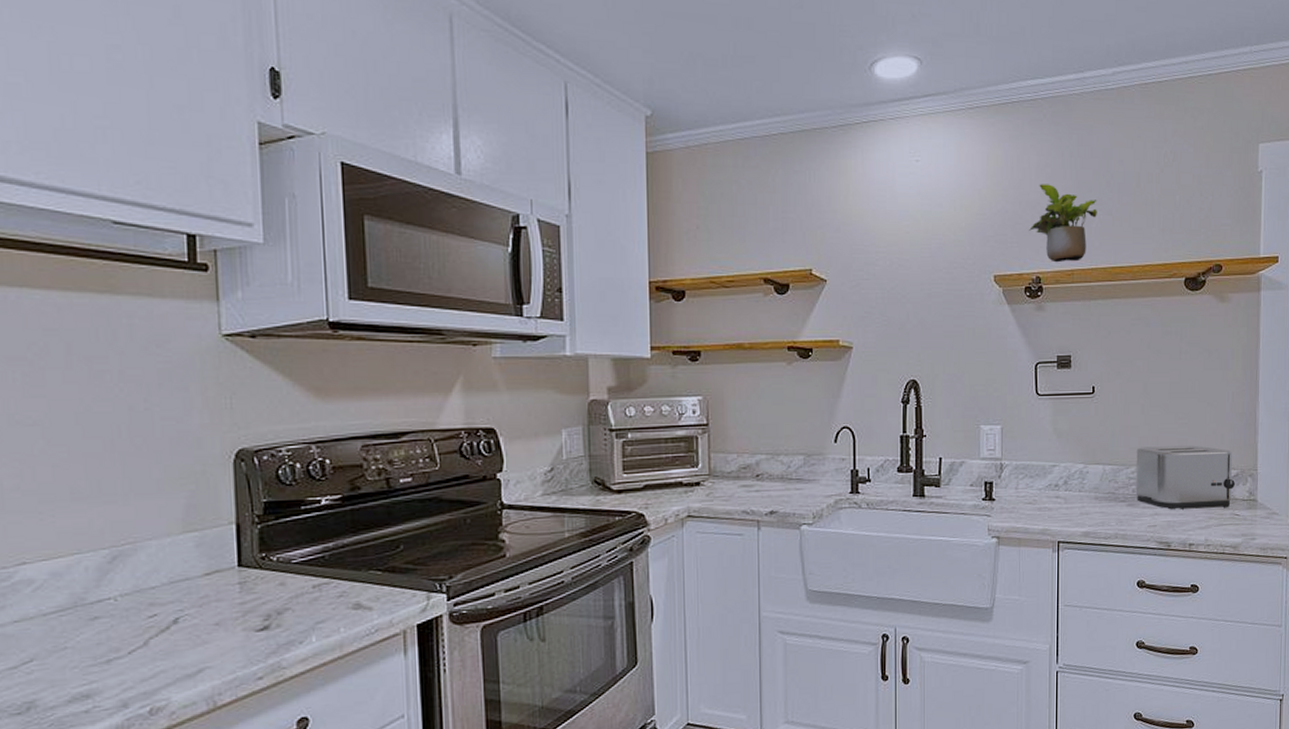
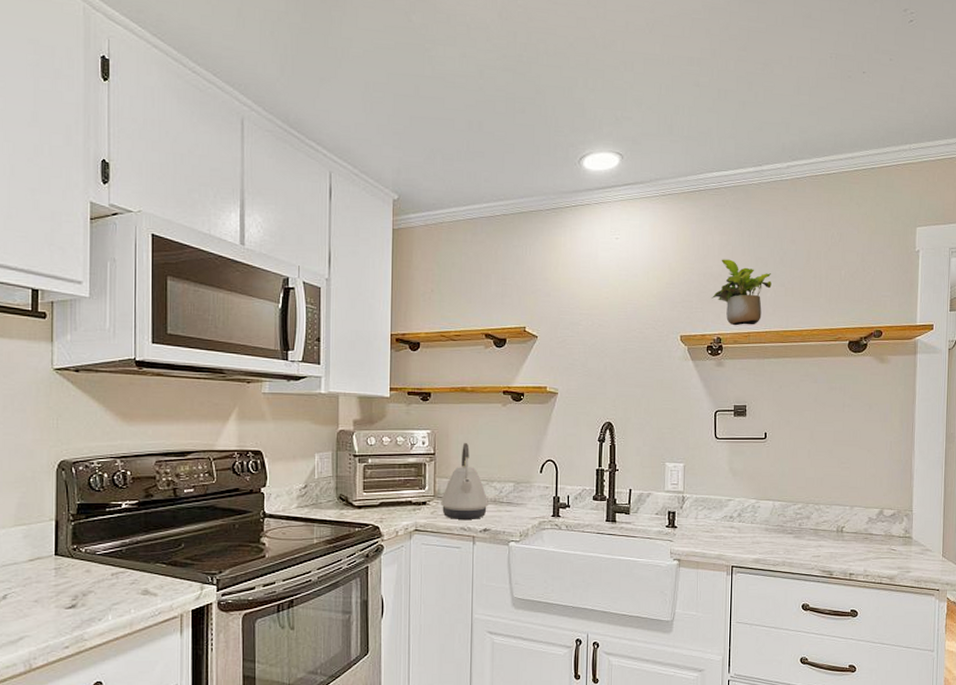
kettle: none [718,409,774,502] -> present [441,442,488,519]
toaster: present [1136,445,1235,510] -> none [802,487,892,543]

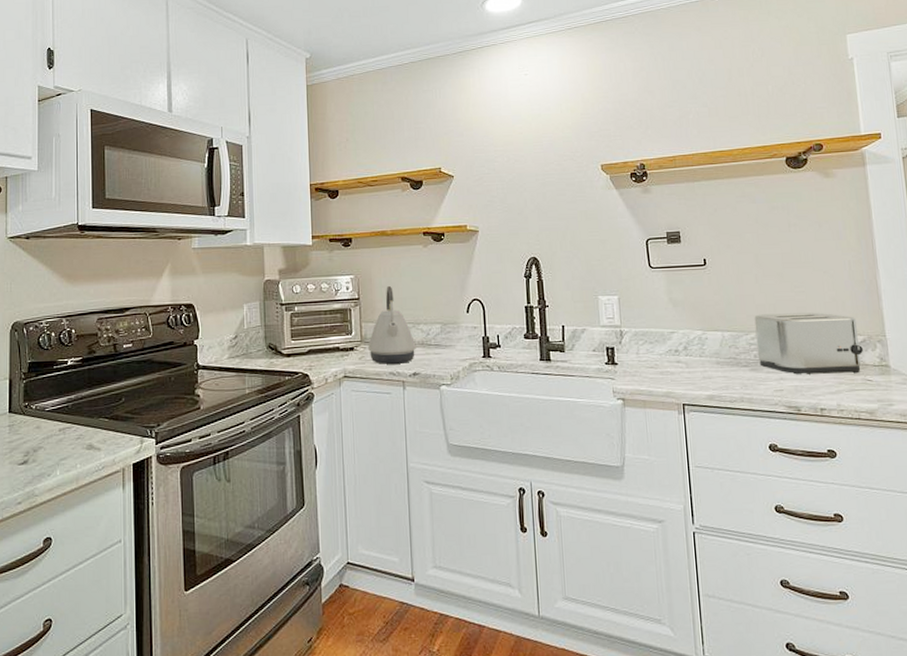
potted plant: present [711,259,772,326] -> none [629,85,693,151]
toaster: none [802,487,892,543] -> present [754,312,863,375]

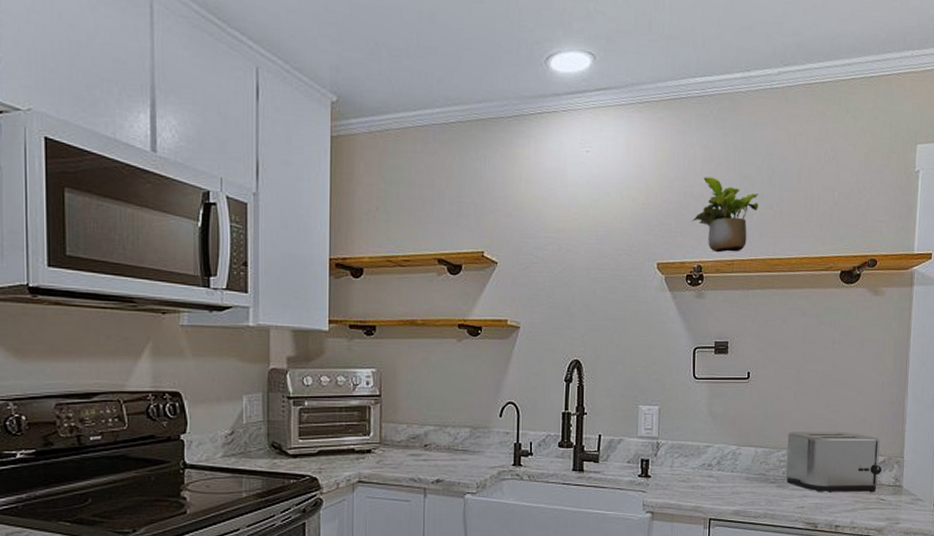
kettle: present [368,285,416,364] -> none [388,382,441,469]
potted plant: none [629,85,693,151] -> present [691,177,759,253]

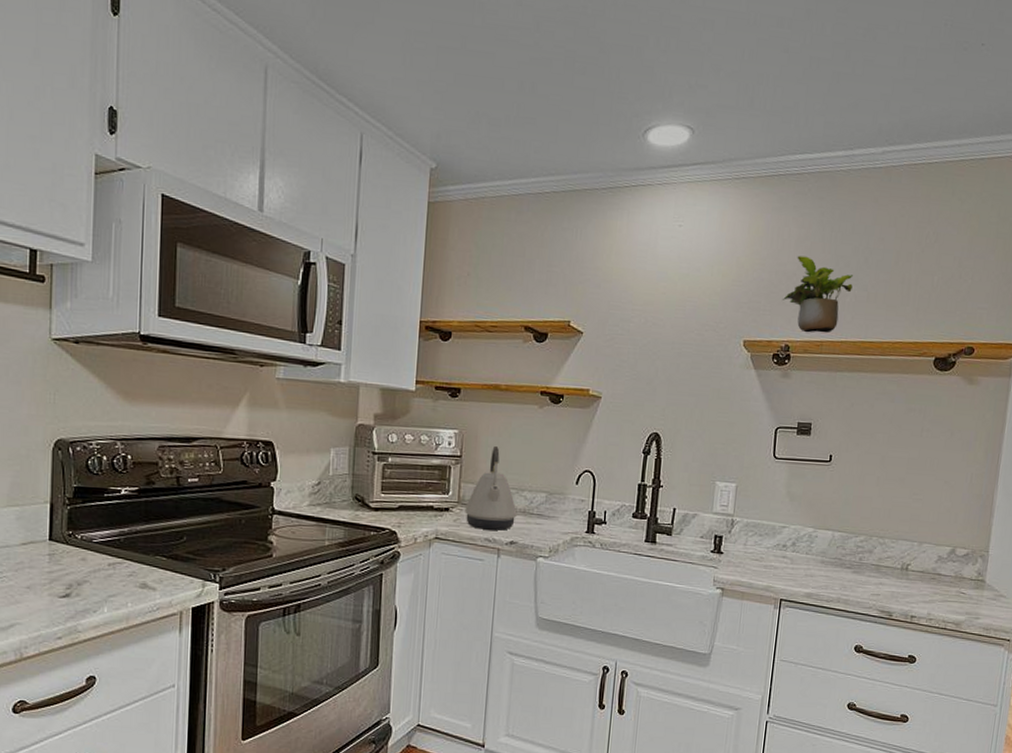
kettle: none [388,382,441,469] -> present [465,445,517,531]
toaster: present [785,431,882,492] -> none [862,517,965,585]

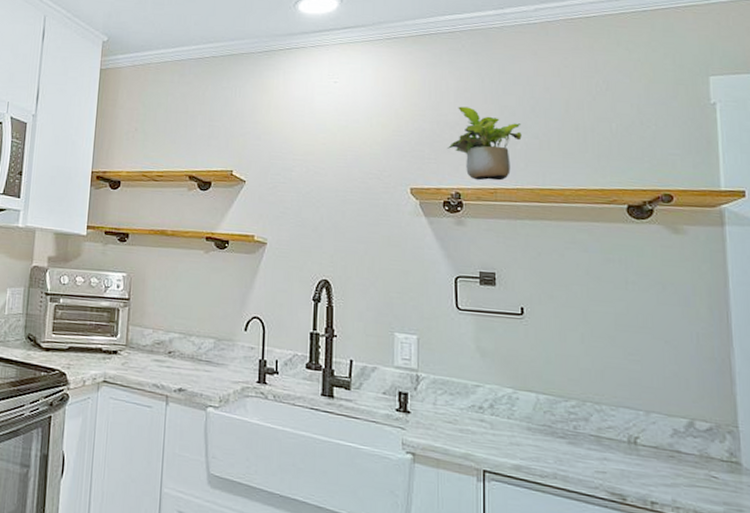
kettle: present [465,445,517,531] -> none [133,289,185,377]

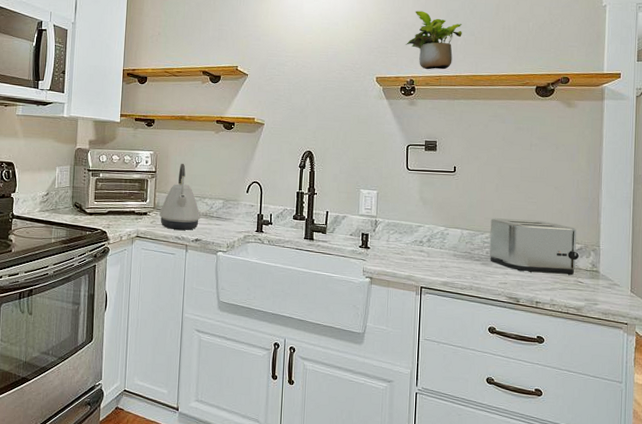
kettle: none [133,289,185,377] -> present [159,163,200,230]
toaster: none [576,379,708,466] -> present [489,218,579,275]

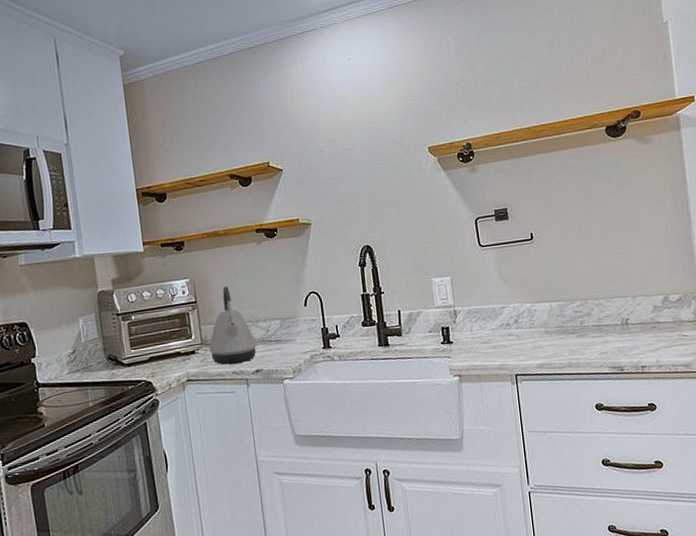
potted plant: present [405,11,462,70] -> none [454,62,516,129]
toaster: present [489,218,579,275] -> none [579,276,679,337]

